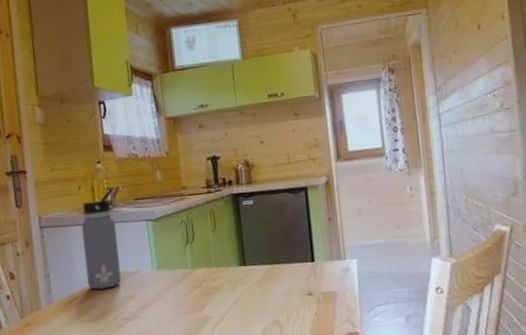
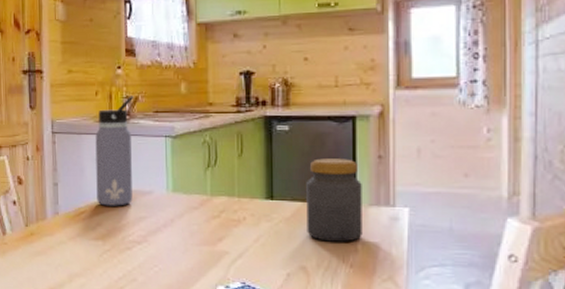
jar: none [272,223,322,296] -> present [306,158,362,242]

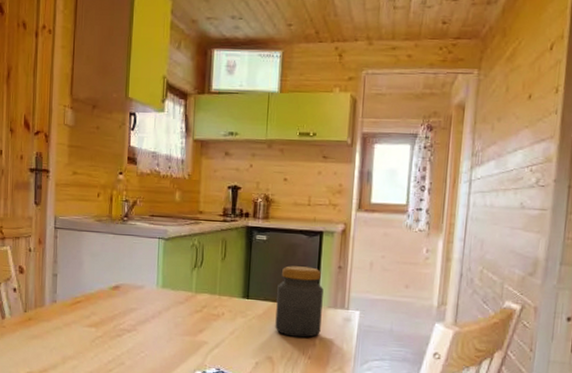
water bottle: present [95,95,134,206] -> none [93,199,133,298]

